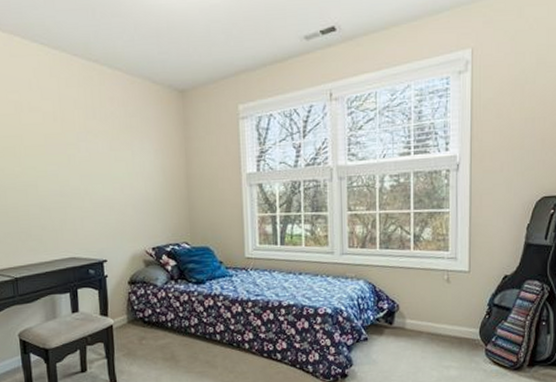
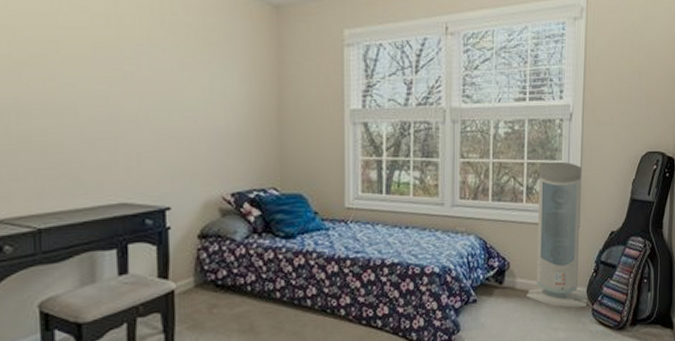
air purifier: none [416,210,481,348] -> present [526,161,588,308]

